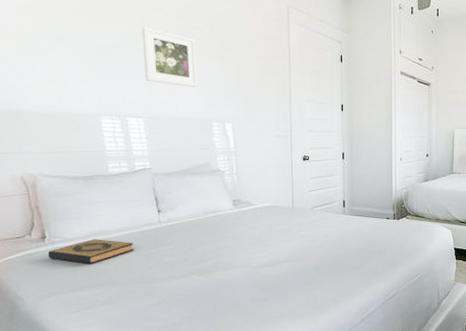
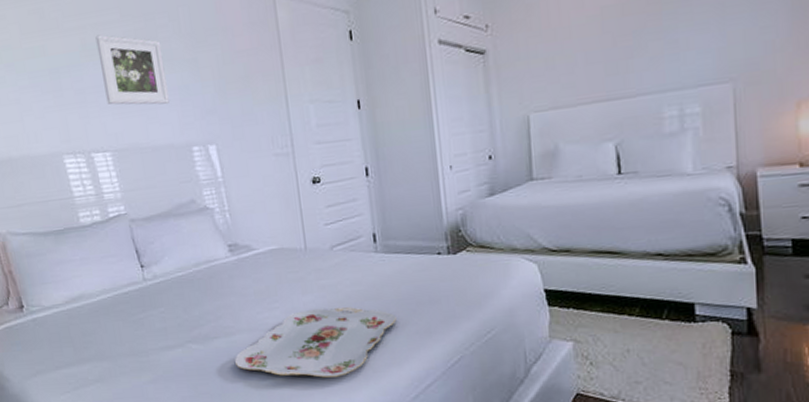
hardback book: present [48,239,134,265] -> none [28,305,120,336]
serving tray: none [228,252,354,305] -> present [235,307,397,378]

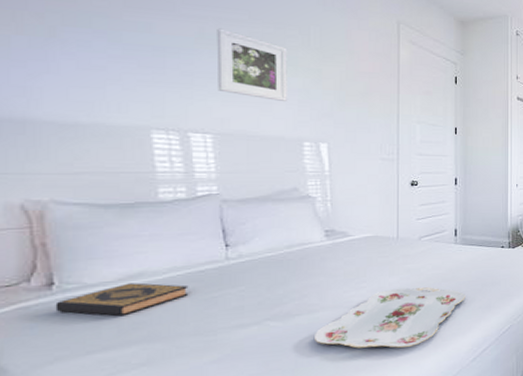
hardback book: none [28,305,120,336] -> present [55,283,189,317]

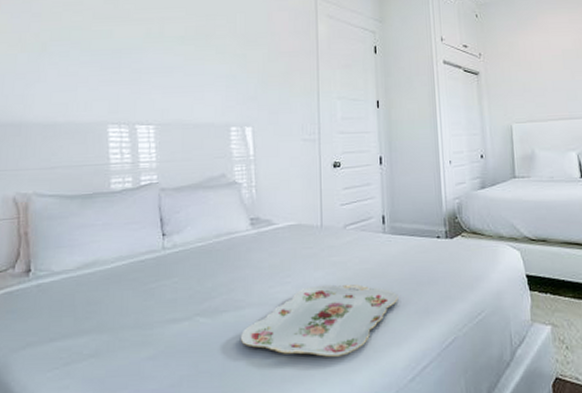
hardback book: present [55,283,189,317] -> none [30,271,131,305]
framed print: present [216,28,288,101] -> none [159,27,217,89]

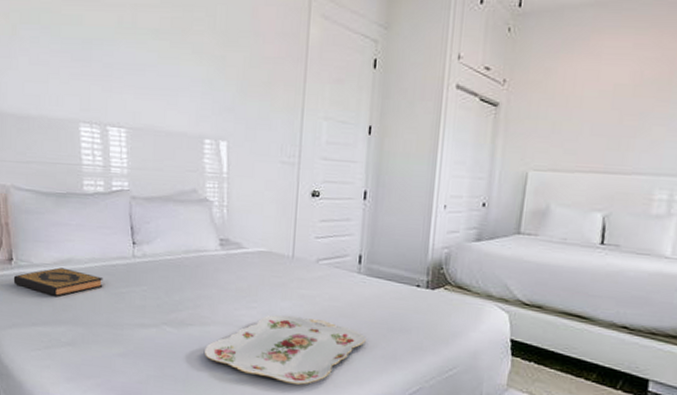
hardback book: none [30,271,131,305] -> present [13,267,103,297]

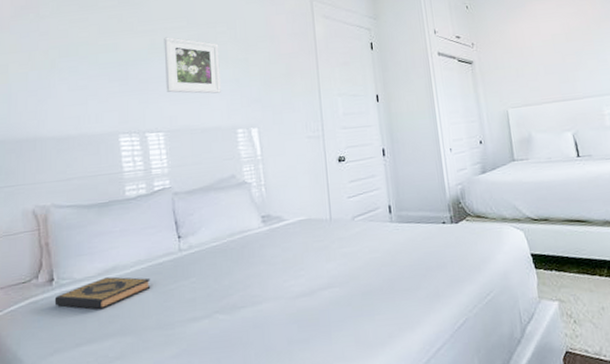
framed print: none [132,16,194,93] -> present [164,37,221,94]
serving tray: present [205,315,366,385] -> none [260,273,409,345]

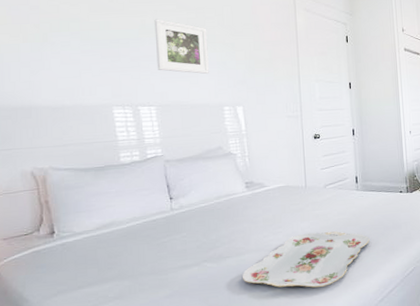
hardback book: present [54,276,151,310] -> none [56,231,146,258]
serving tray: none [260,273,409,345] -> present [243,231,370,288]

